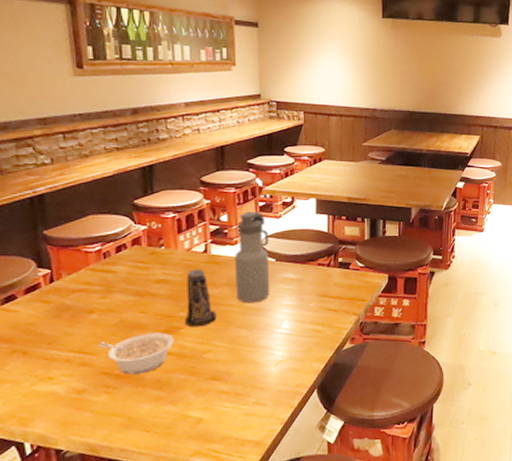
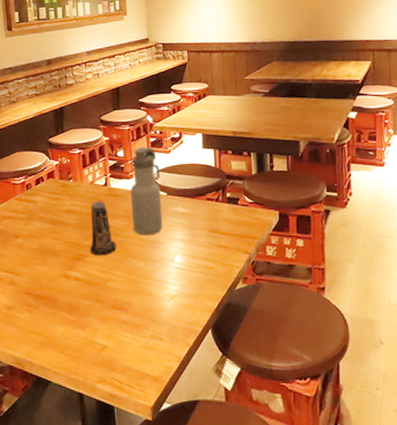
legume: present [98,332,175,375] -> none [23,259,82,296]

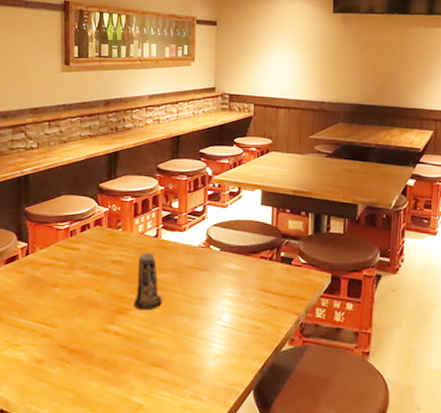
water bottle: present [130,147,163,236] -> none [181,199,215,292]

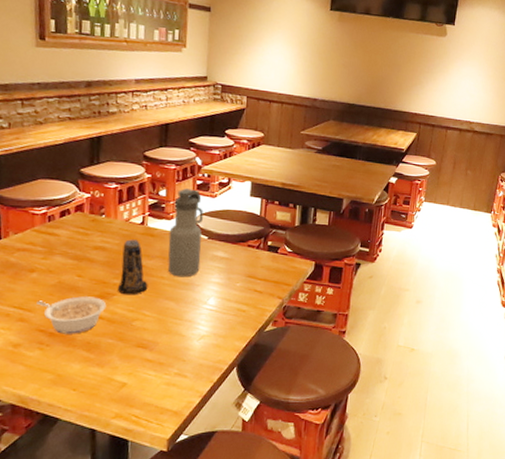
legume: none [59,311,123,351] -> present [36,296,107,334]
water bottle: none [181,199,215,292] -> present [167,188,203,278]

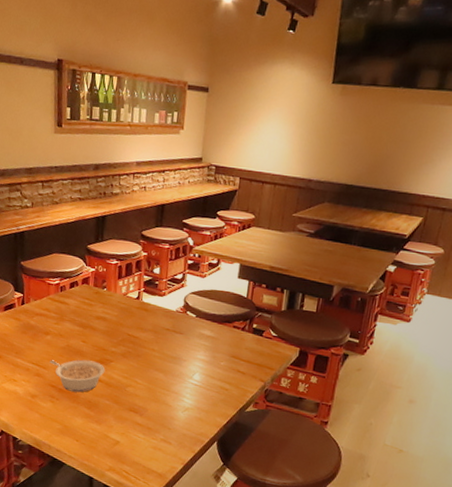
candle: present [118,239,148,295] -> none [115,312,141,363]
water bottle: present [167,188,203,278] -> none [158,267,193,352]

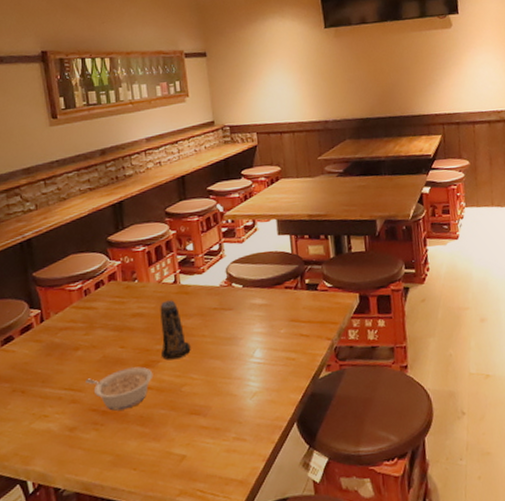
candle: none [115,312,141,363] -> present [160,300,191,360]

